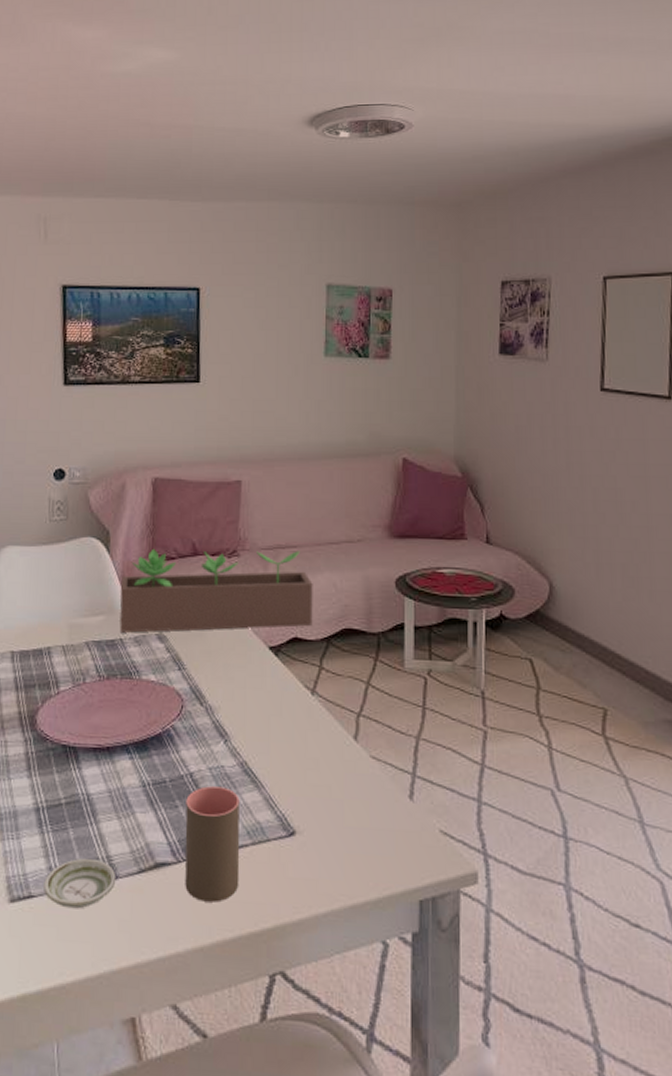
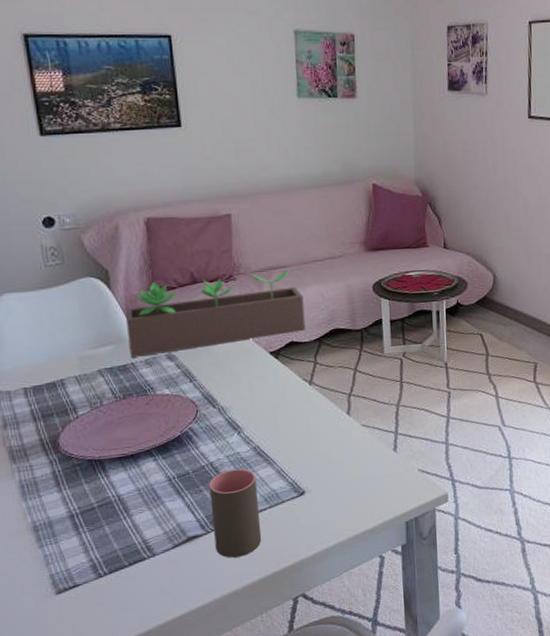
saucer: present [44,858,116,909] -> none [87,544,154,588]

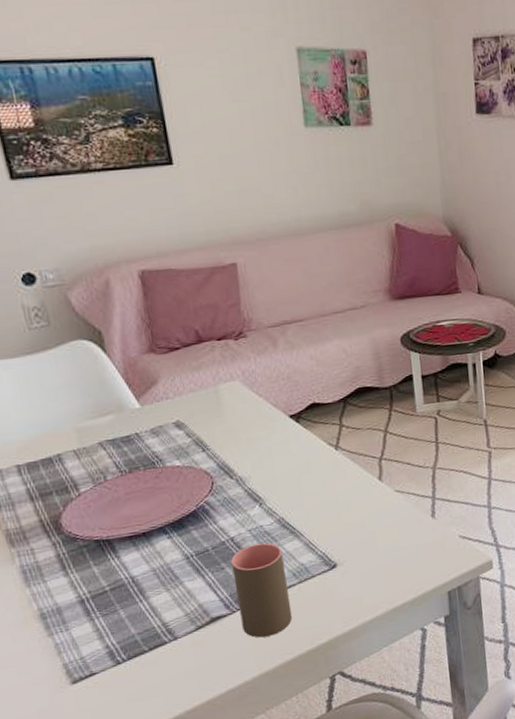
succulent planter: present [125,270,306,358] -> none [124,324,328,427]

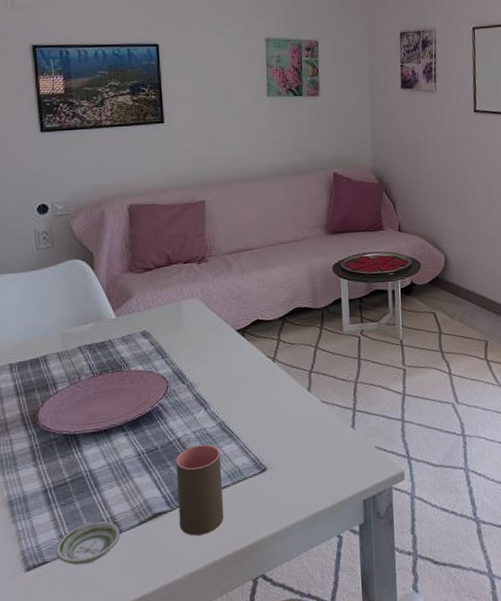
saucer: none [103,628,176,675] -> present [56,521,121,565]

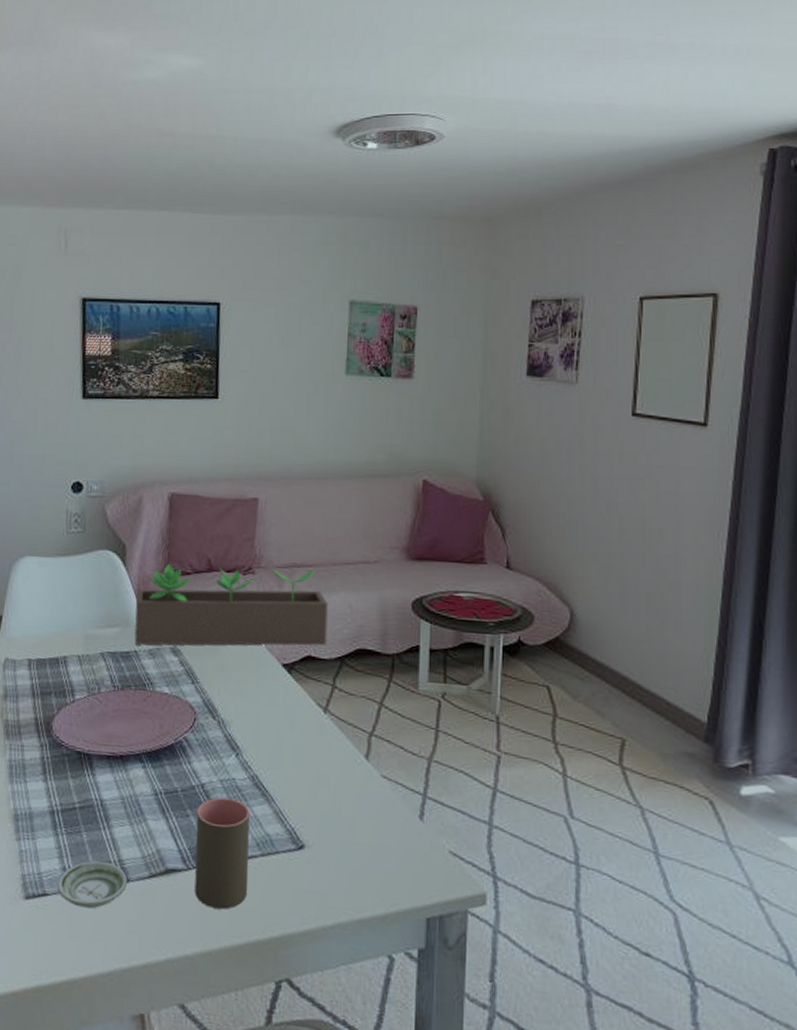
succulent planter: none [106,252,270,335] -> present [134,563,328,646]

